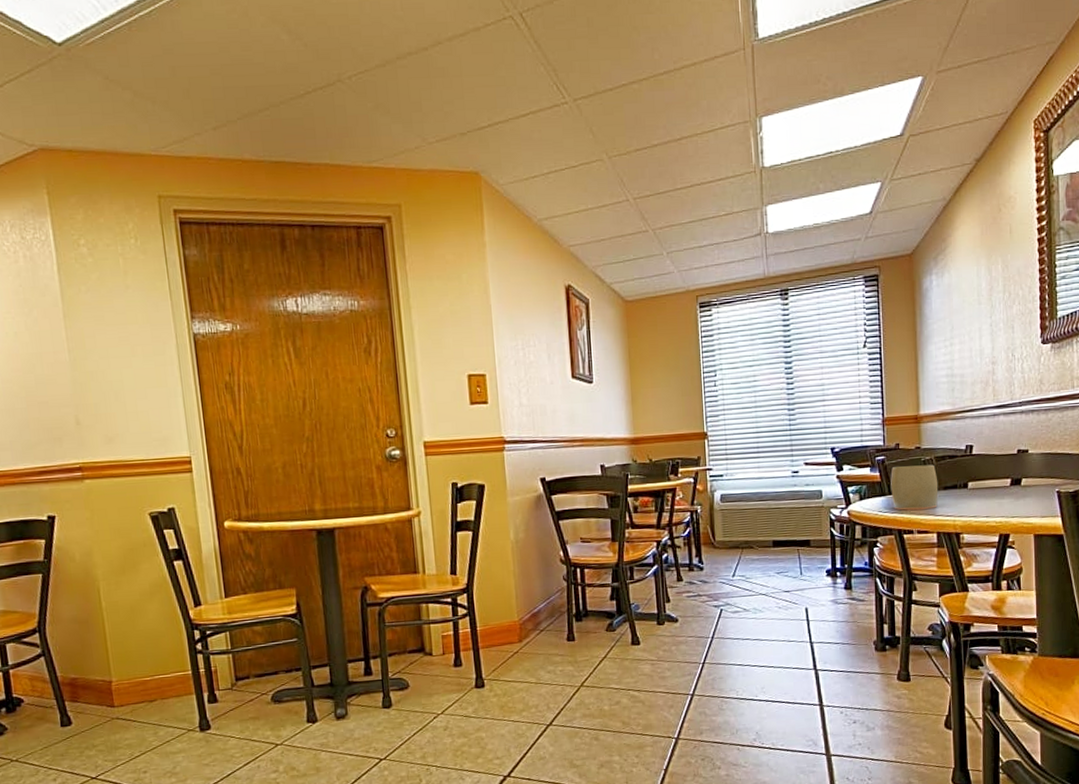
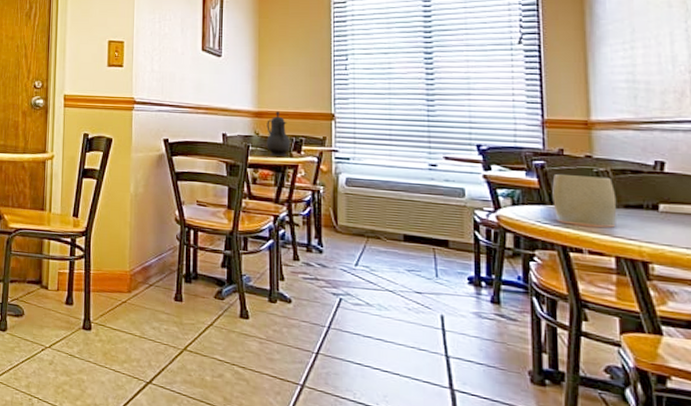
coffeepot: none [643,435,667,482] -> present [266,111,290,157]

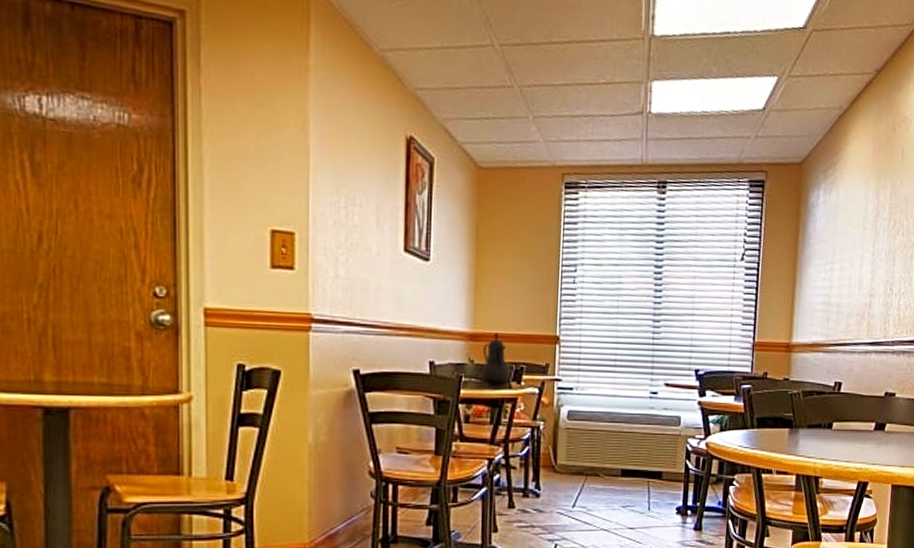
mug: present [552,174,617,228] -> none [753,398,803,449]

